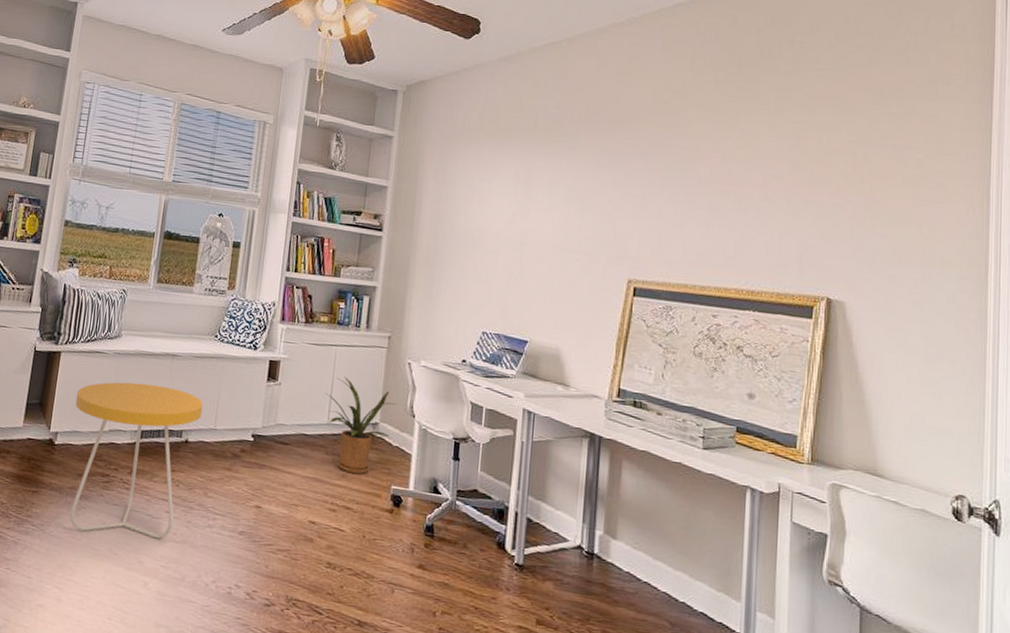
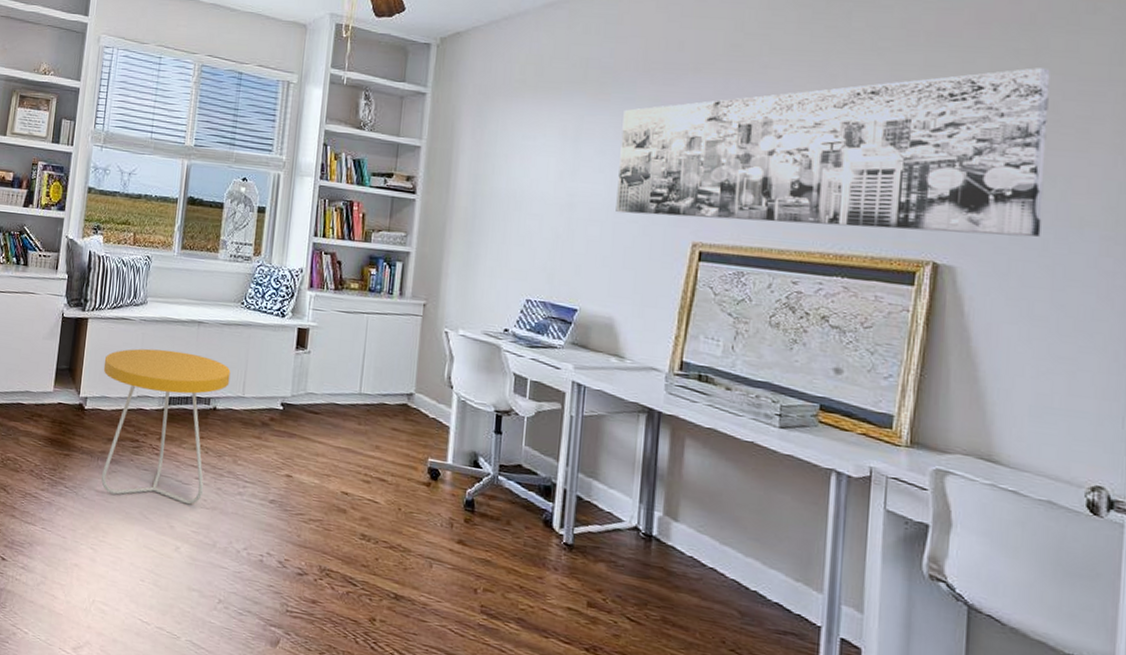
house plant: present [325,376,397,475] -> none [357,345,433,446]
wall art: none [562,129,916,277] -> present [616,68,1050,238]

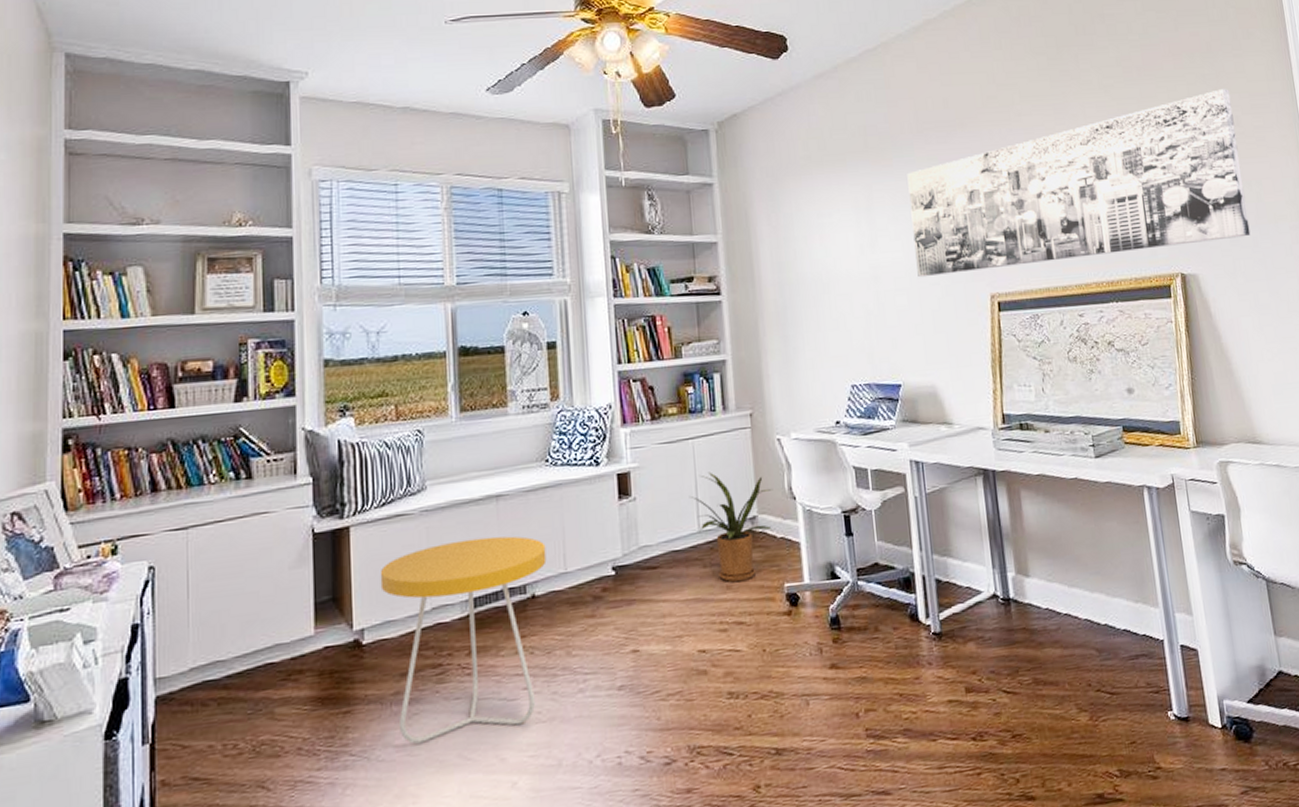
house plant: none [357,345,433,446] -> present [690,472,774,583]

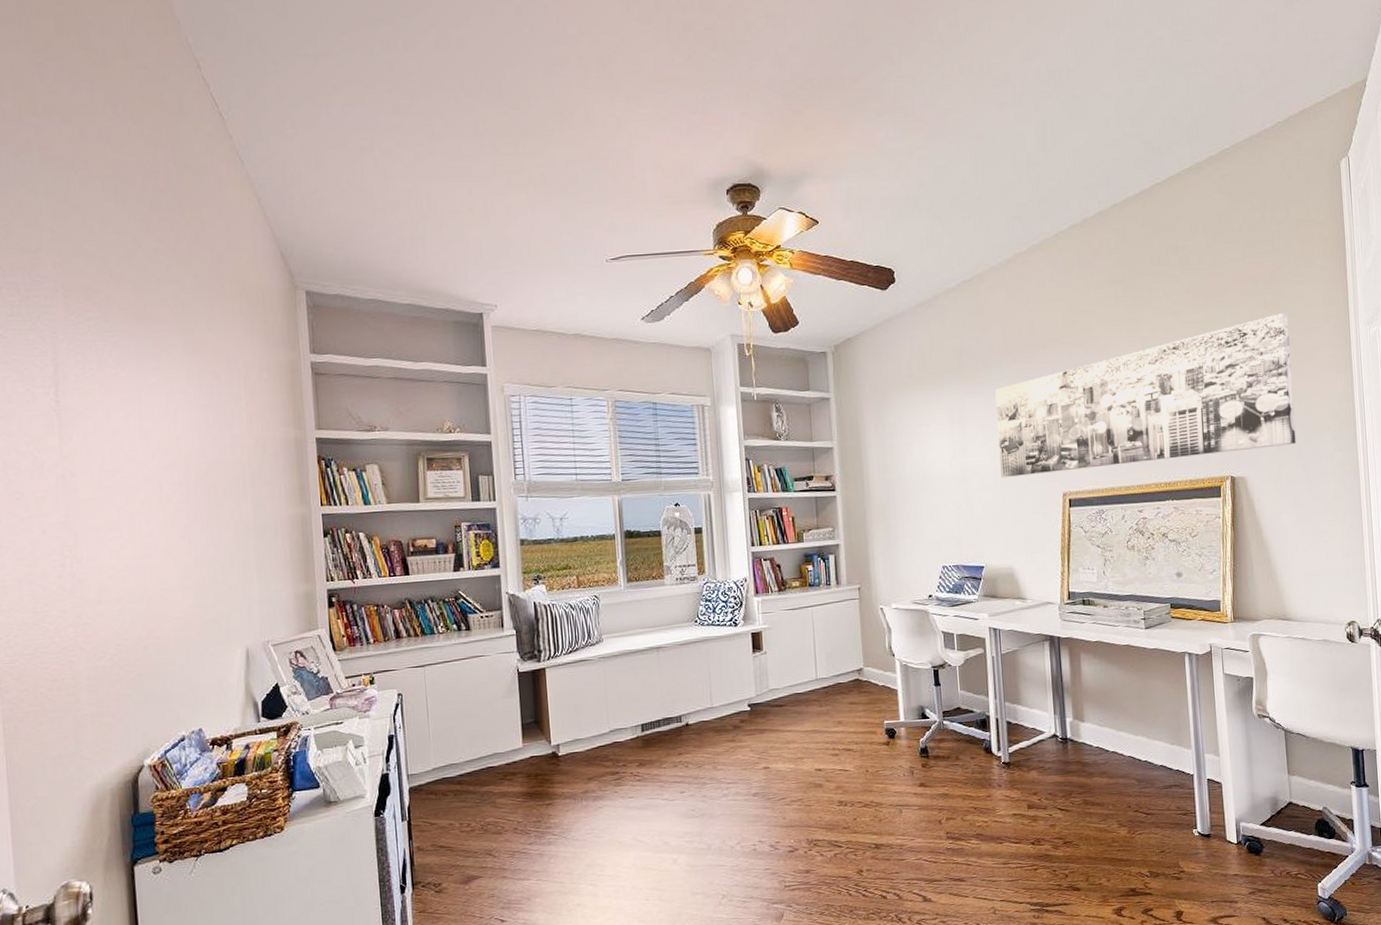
side table: present [380,536,547,744] -> none [569,678,697,829]
house plant: present [690,472,774,583] -> none [810,633,877,719]

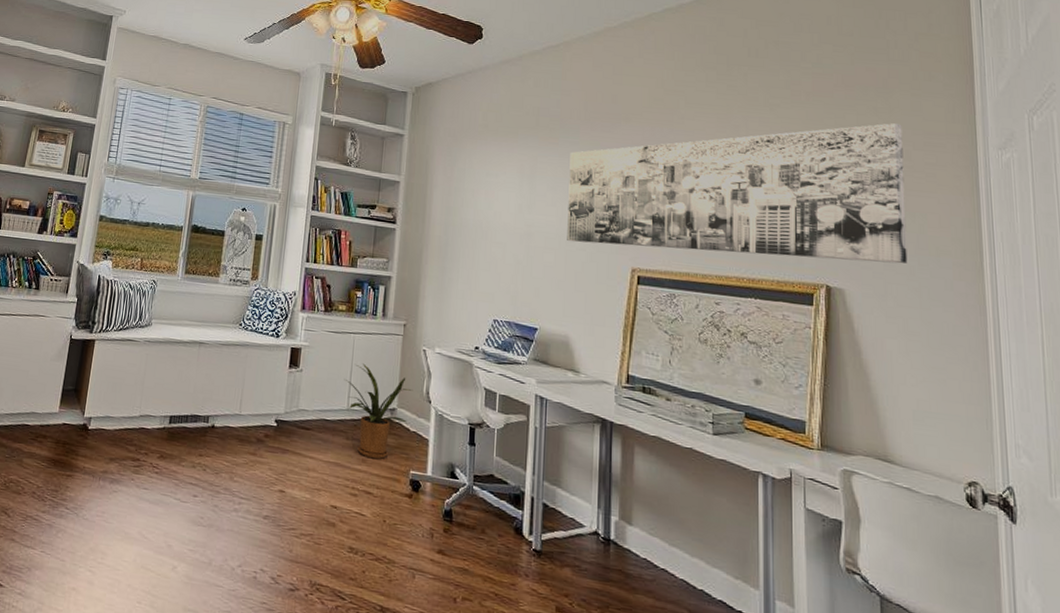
house plant: none [810,633,877,719] -> present [345,363,413,460]

